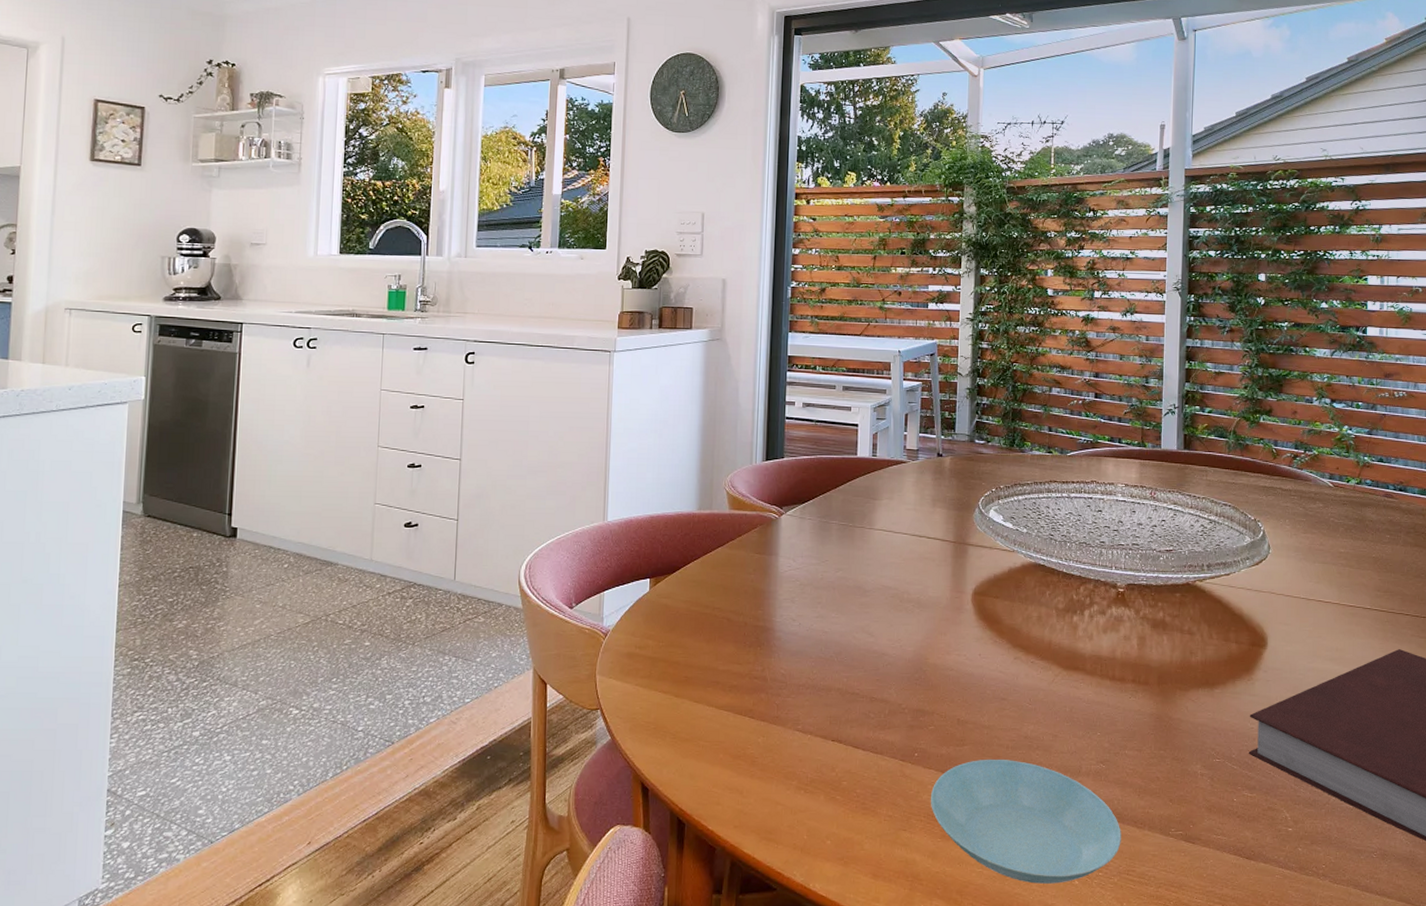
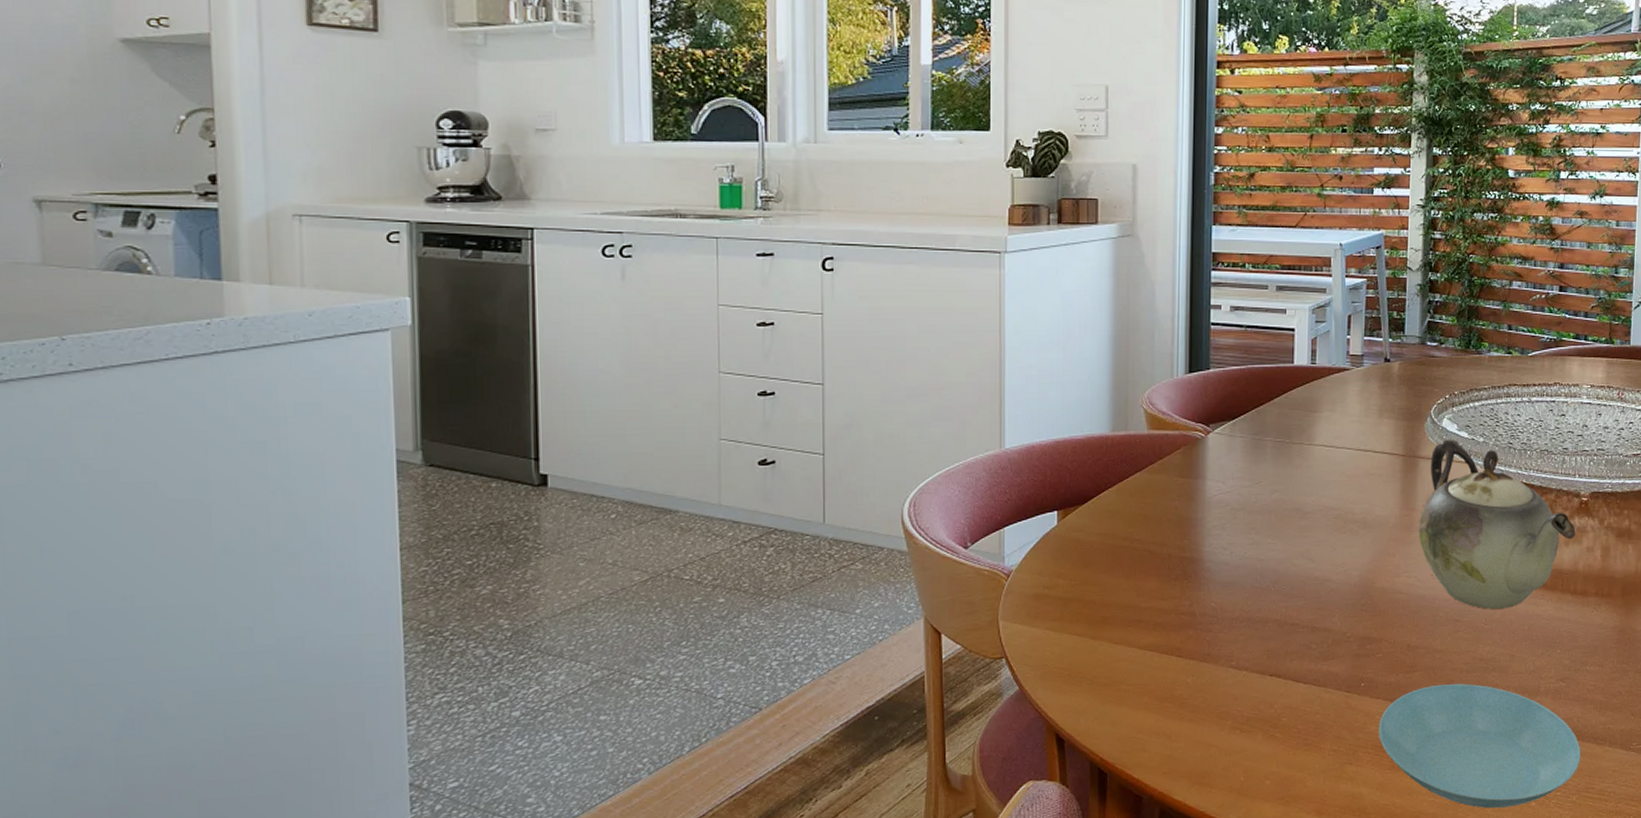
teapot: none [968,529,1113,690] -> present [1418,439,1576,609]

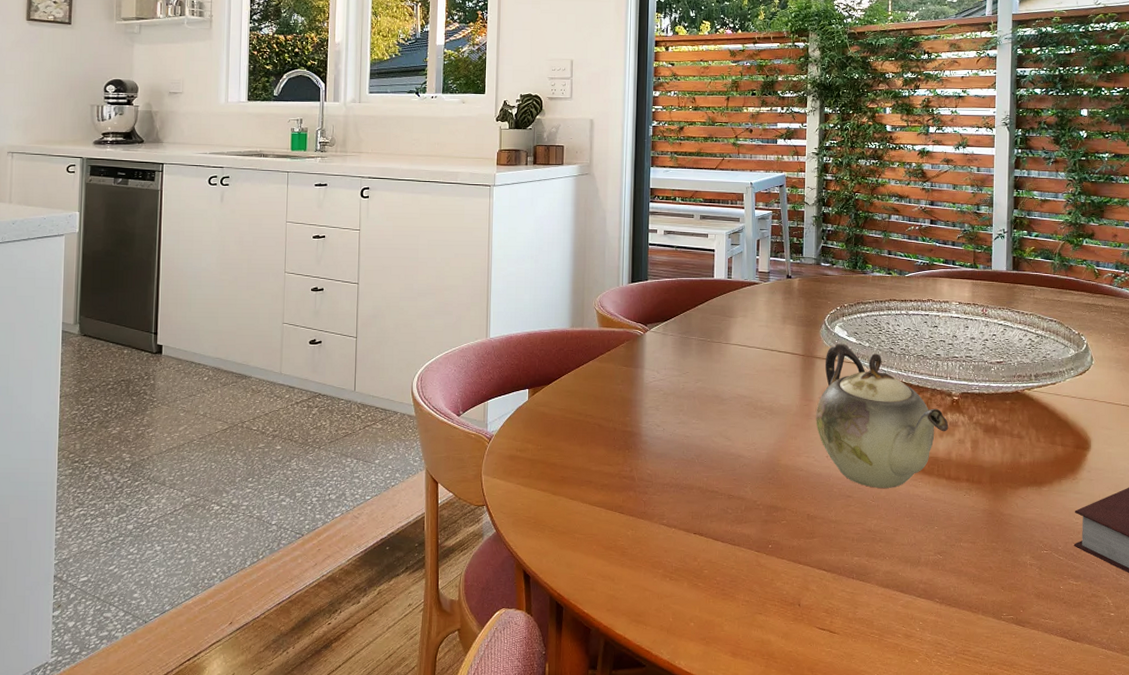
saucer: present [1378,683,1581,809] -> none [783,550,957,662]

